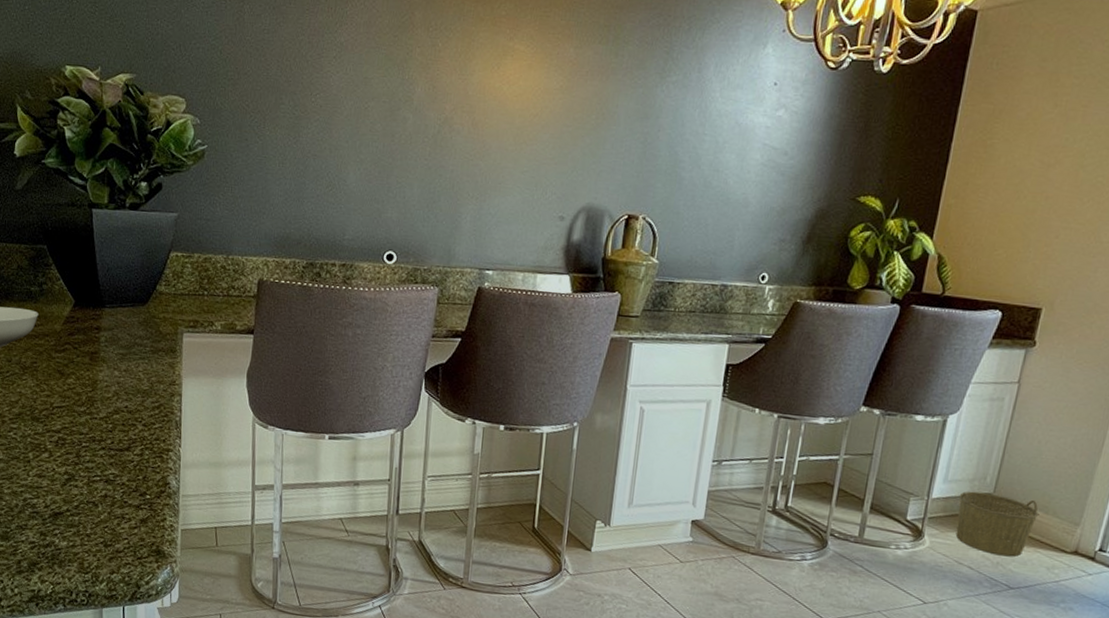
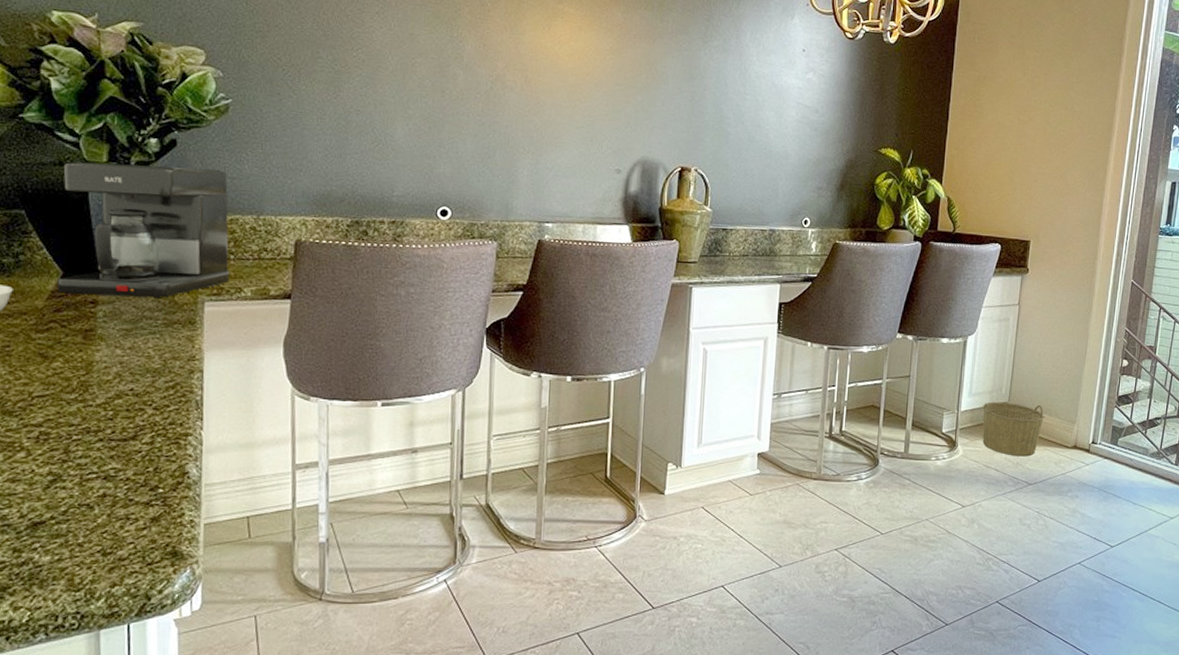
coffee maker: none [70,203,204,327] -> present [57,162,230,298]

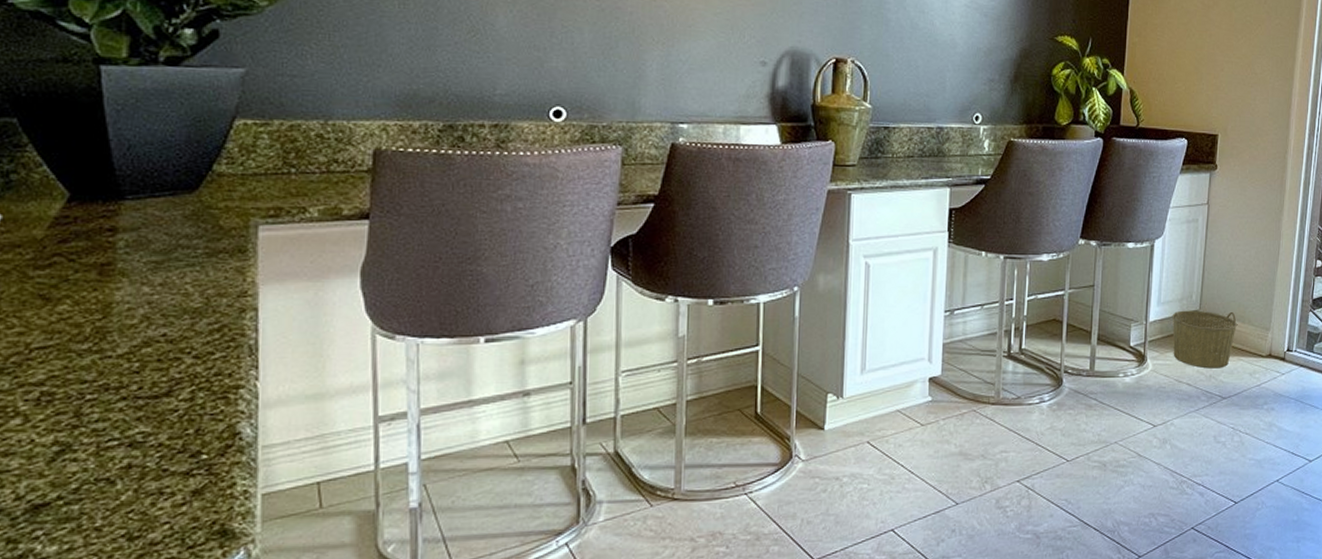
coffee maker: present [57,162,230,298] -> none [62,57,290,222]

